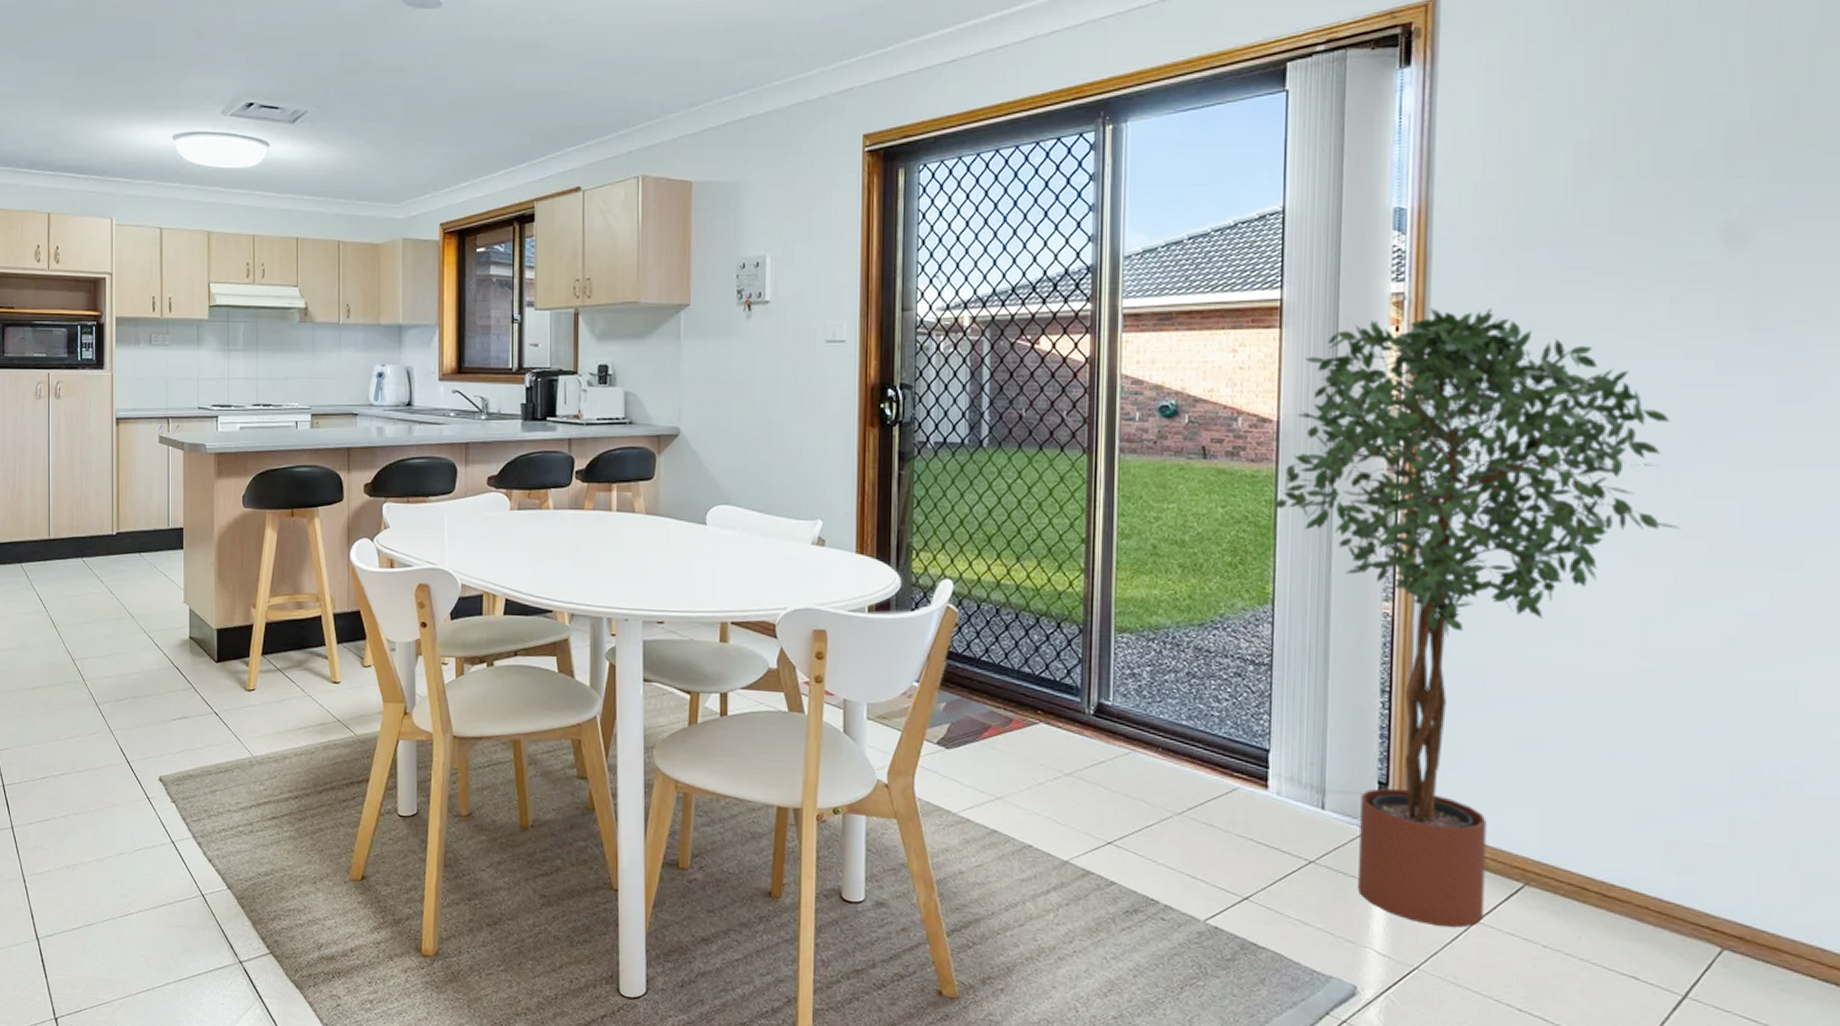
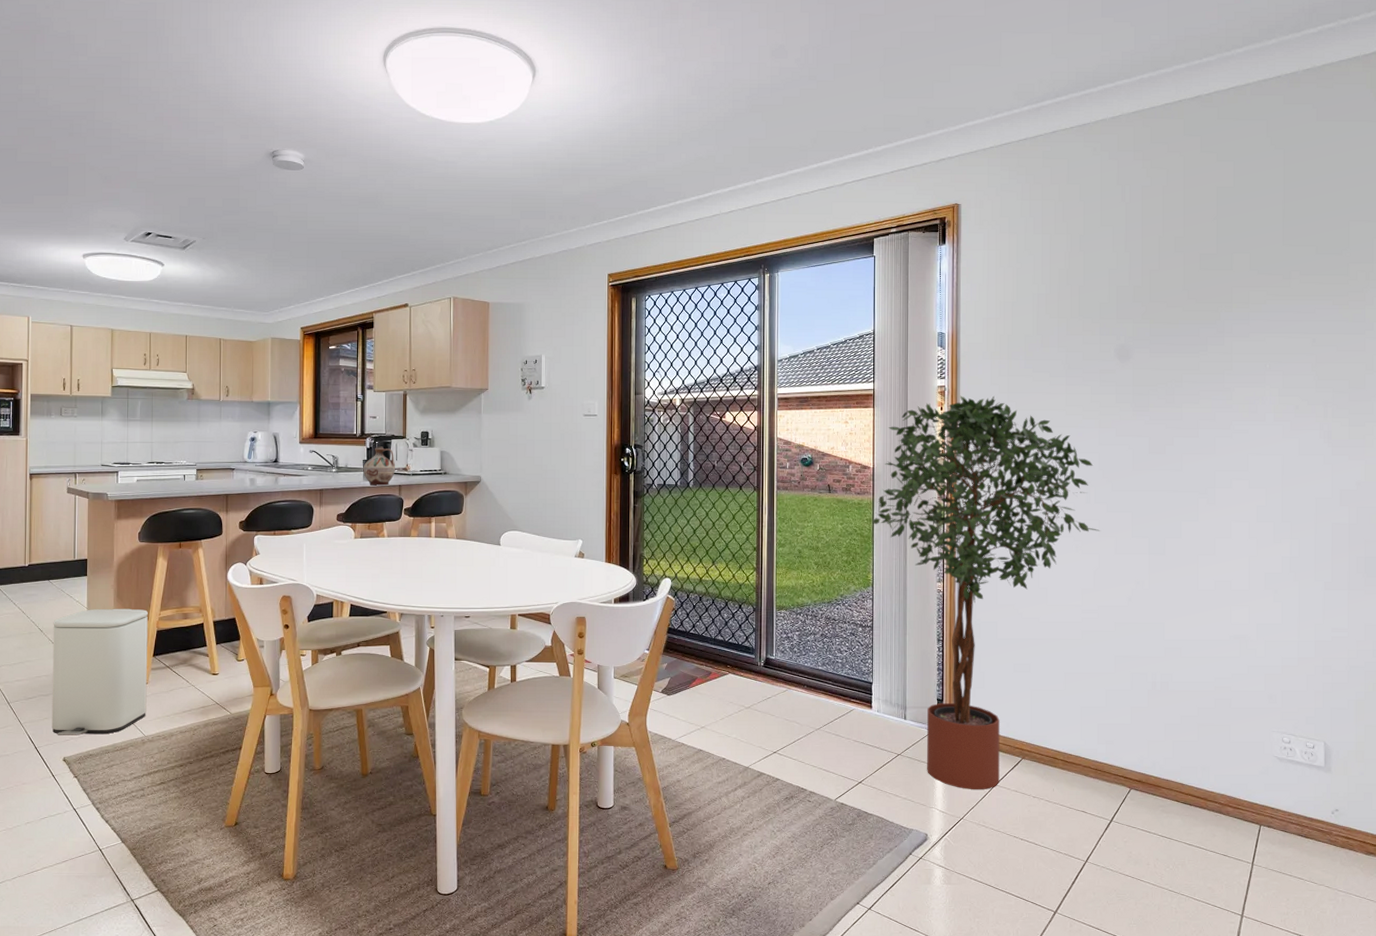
pedal bin: none [145,591,255,751] -> present [51,608,148,737]
ceramic jug: none [521,385,565,439] -> present [363,446,396,486]

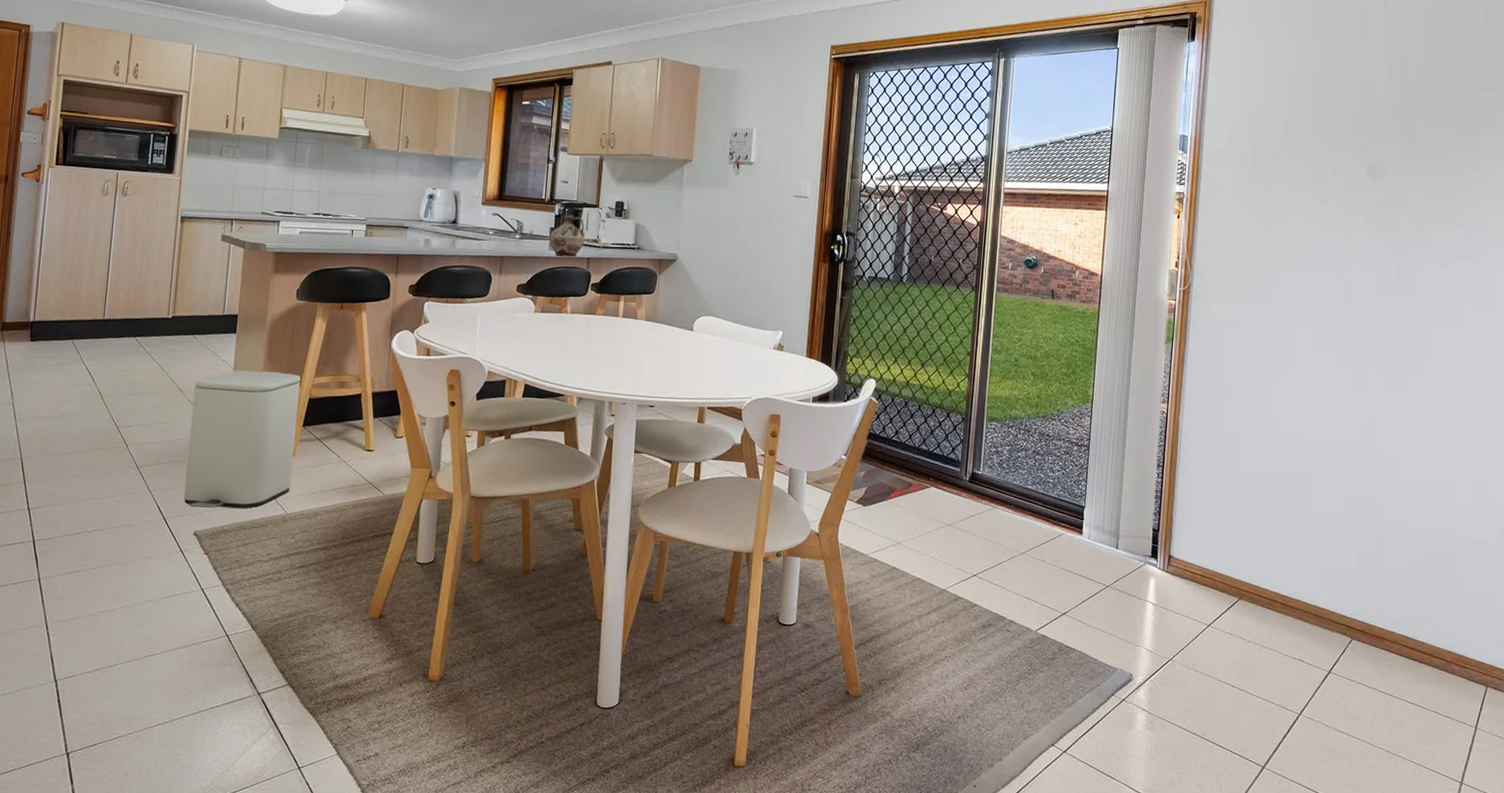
potted tree: present [872,395,1100,789] -> none [1096,204,1338,630]

